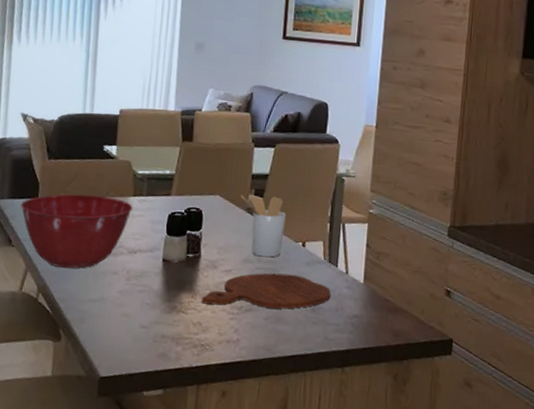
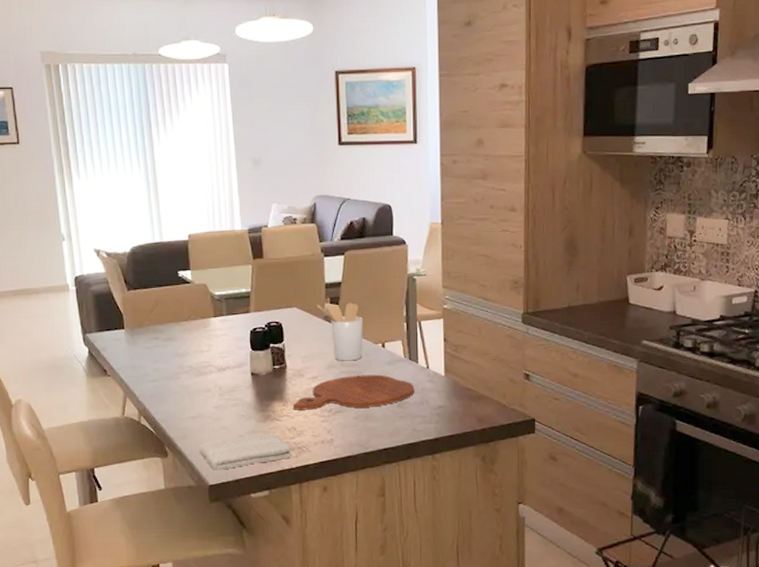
mixing bowl: present [21,194,133,269] -> none [109,320,215,391]
washcloth: none [95,324,194,362] -> present [199,433,292,470]

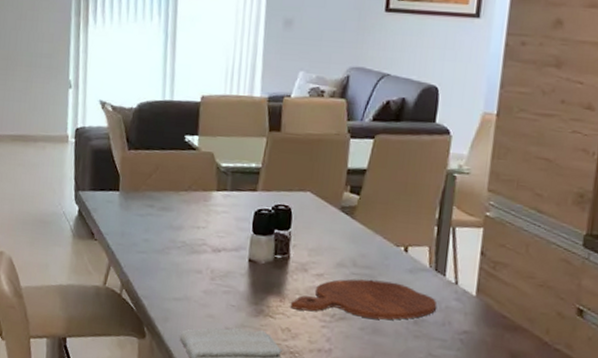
utensil holder: present [316,302,363,361] -> none [333,191,386,263]

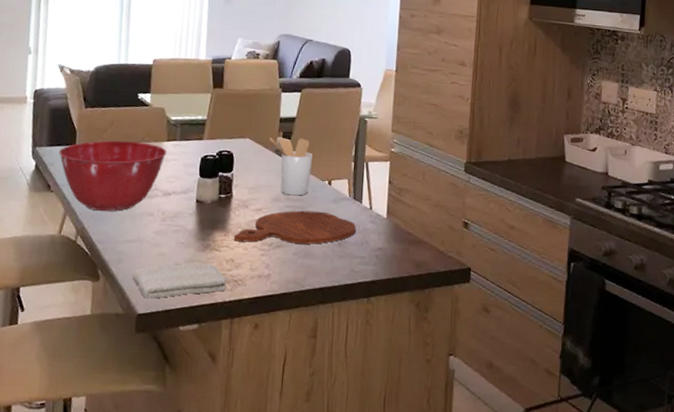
mixing bowl: none [102,187,217,266] -> present [59,140,167,211]
utensil holder: none [333,191,386,263] -> present [269,137,313,196]

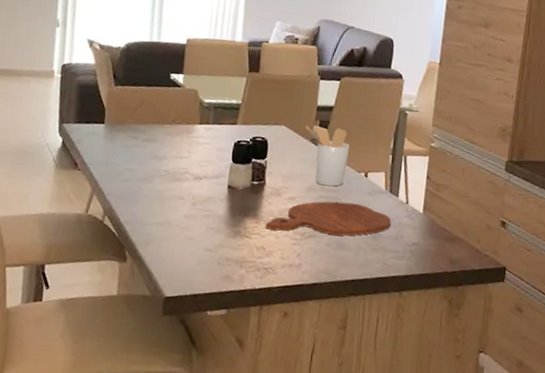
mixing bowl: present [59,140,167,211] -> none [87,120,199,193]
washcloth: present [132,262,227,299] -> none [160,248,257,283]

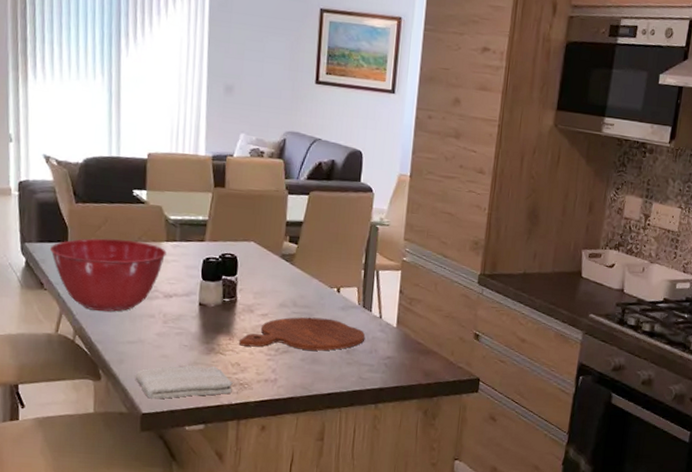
mixing bowl: none [87,120,199,193] -> present [50,238,166,312]
washcloth: none [160,248,257,283] -> present [135,365,233,399]
utensil holder: present [305,125,350,187] -> none [274,241,321,303]

